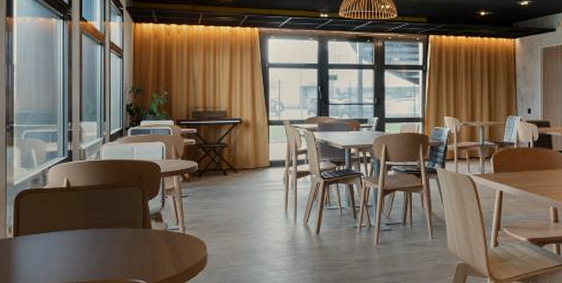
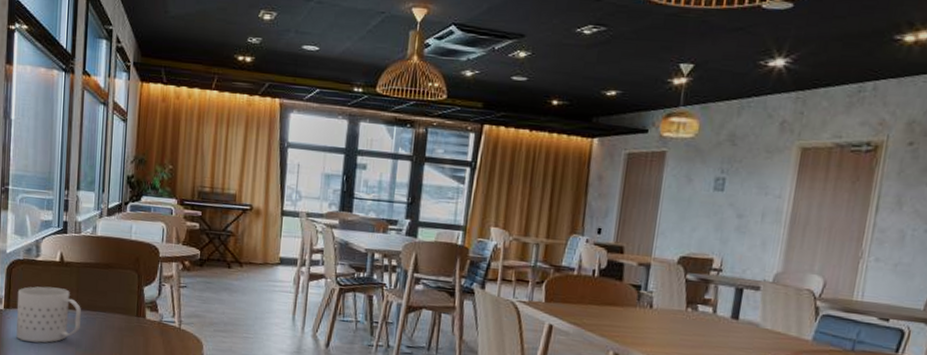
mug: none [26,211,89,264] -> present [16,286,81,343]

